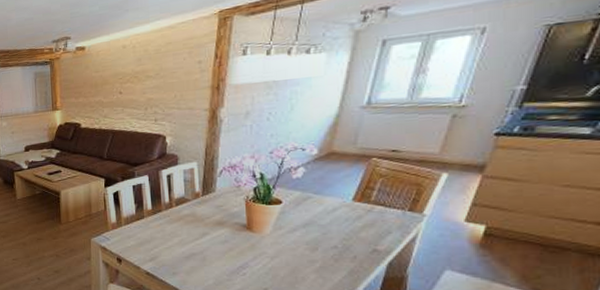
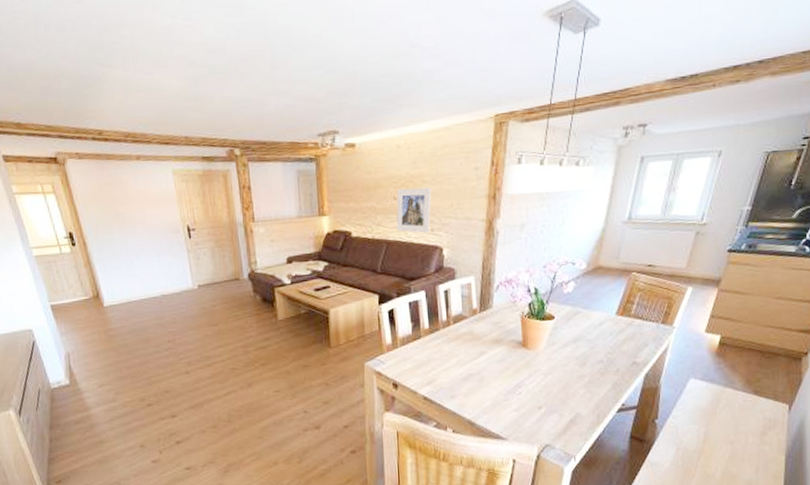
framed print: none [121,81,156,123] -> present [396,187,432,234]

